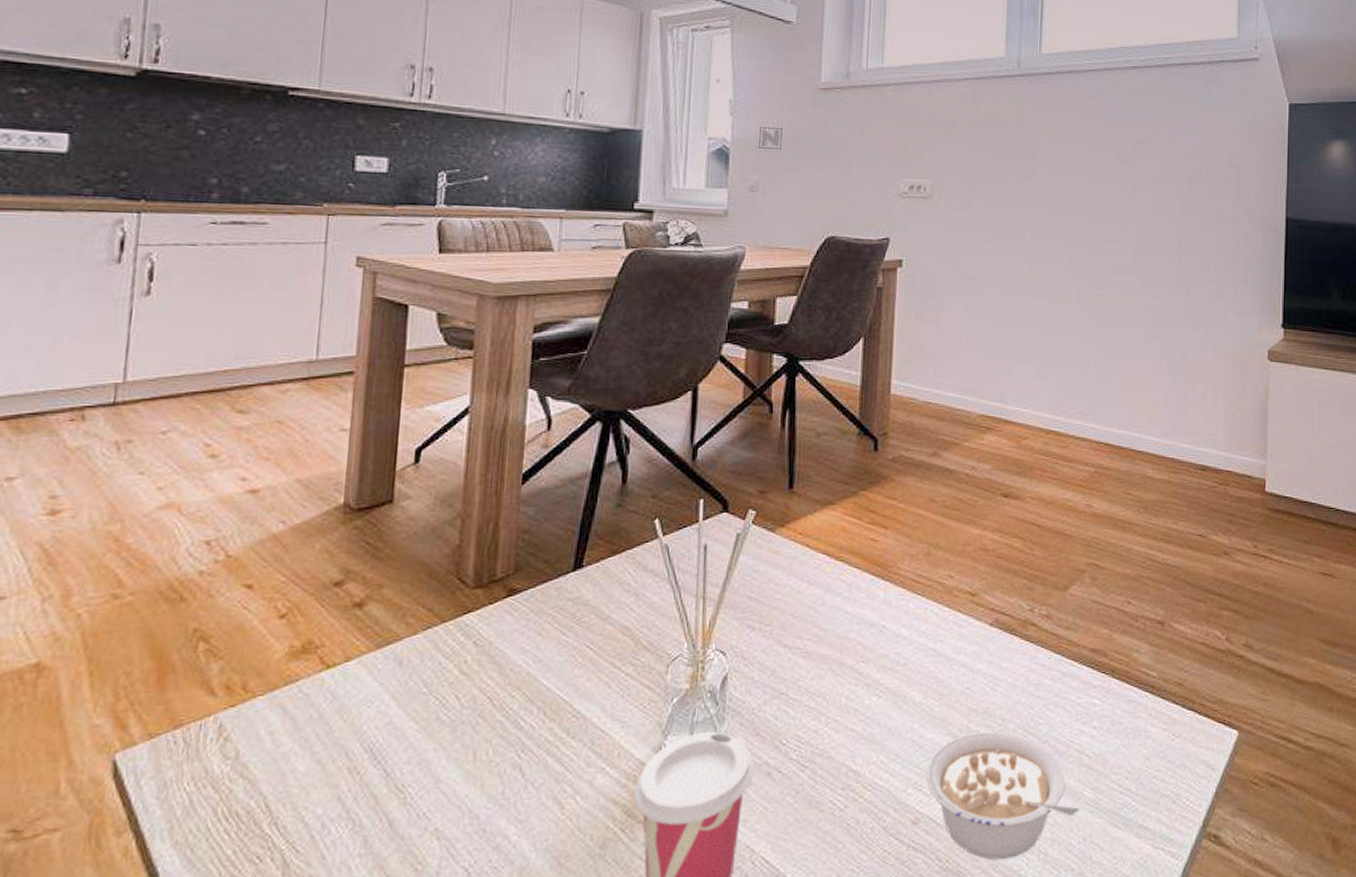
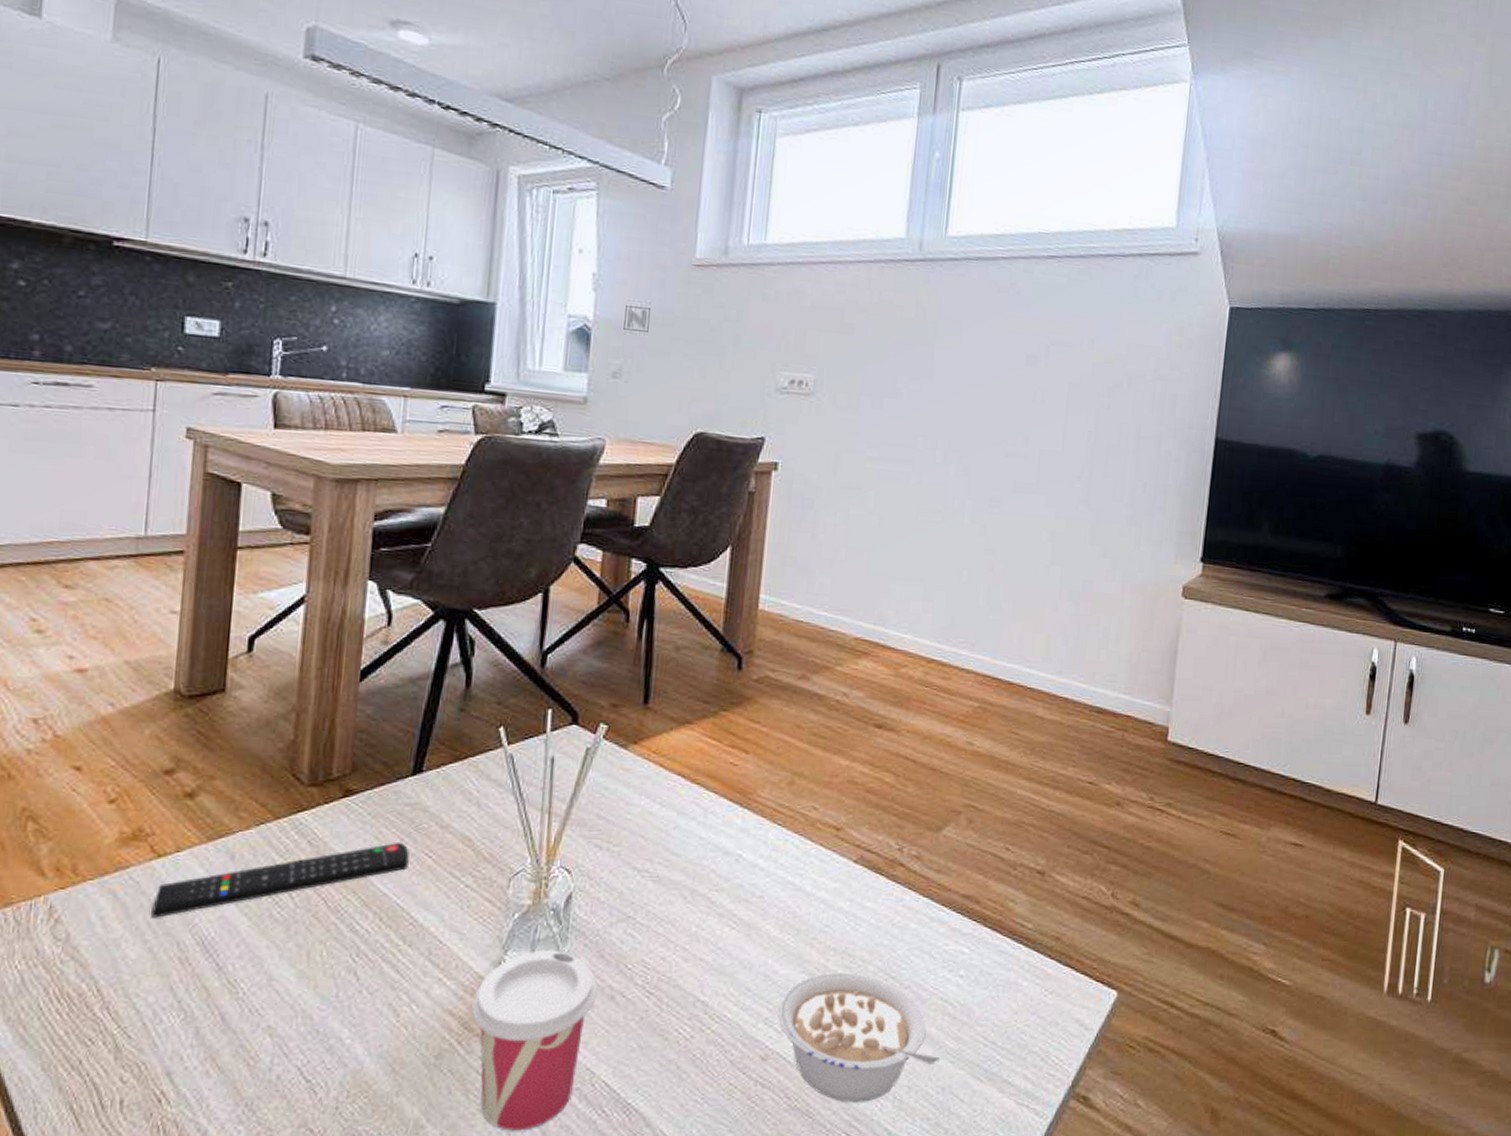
remote control: none [320,636,572,729] -> present [151,841,410,918]

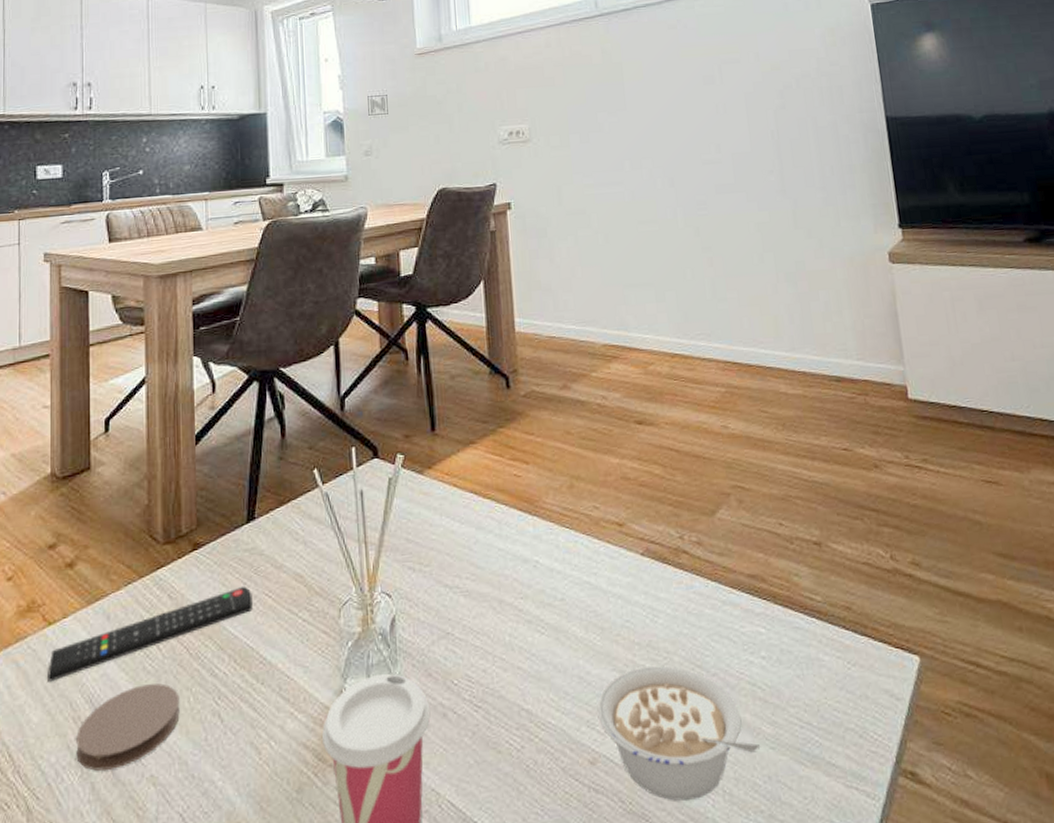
coaster: none [180,932,310,1016] -> present [76,683,180,771]

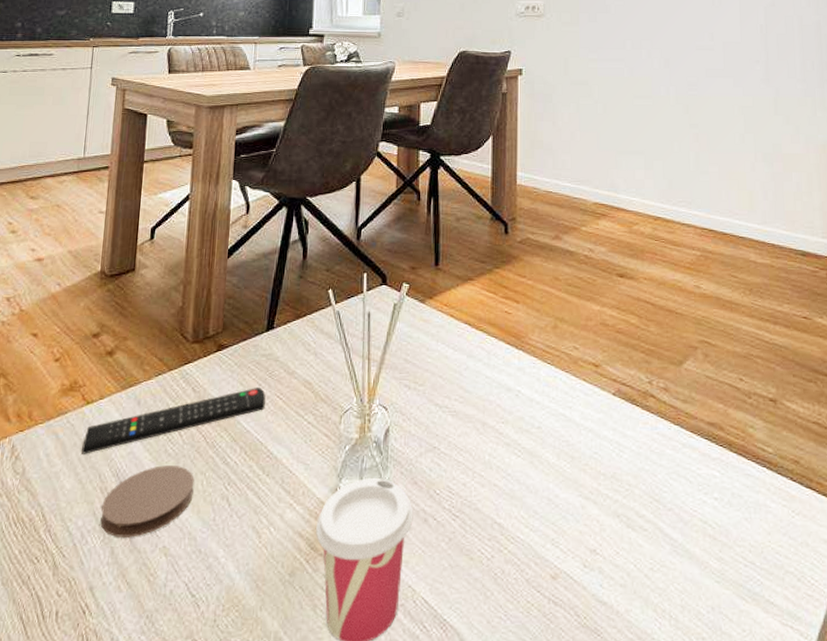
legume: present [597,665,761,801] -> none [562,495,707,621]

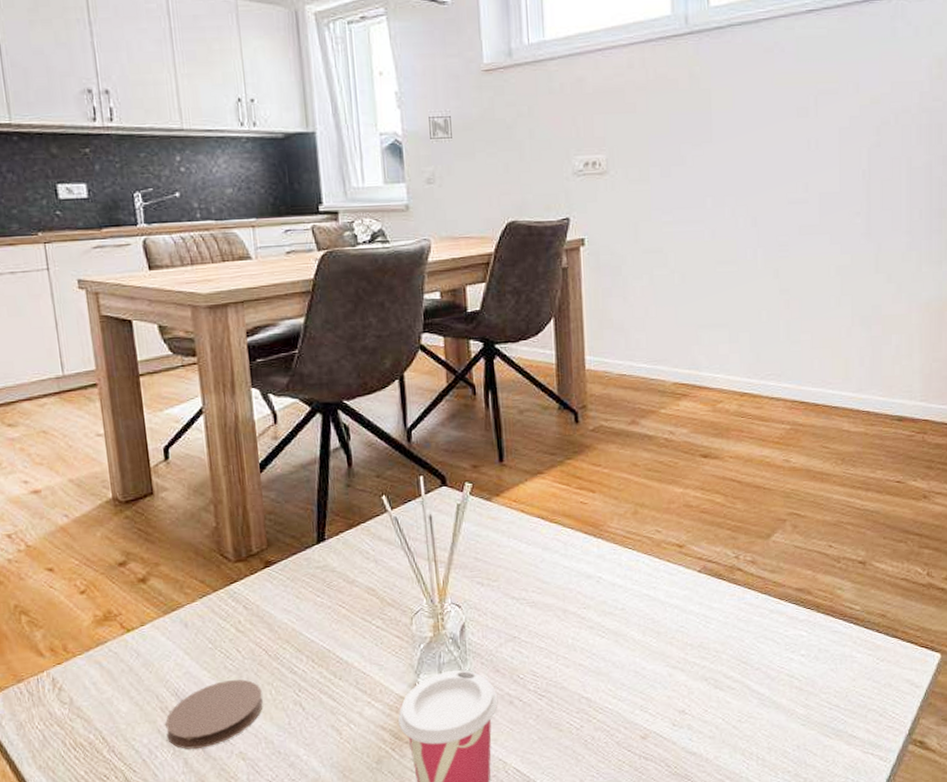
remote control: present [82,386,266,454] -> none [131,598,327,679]

